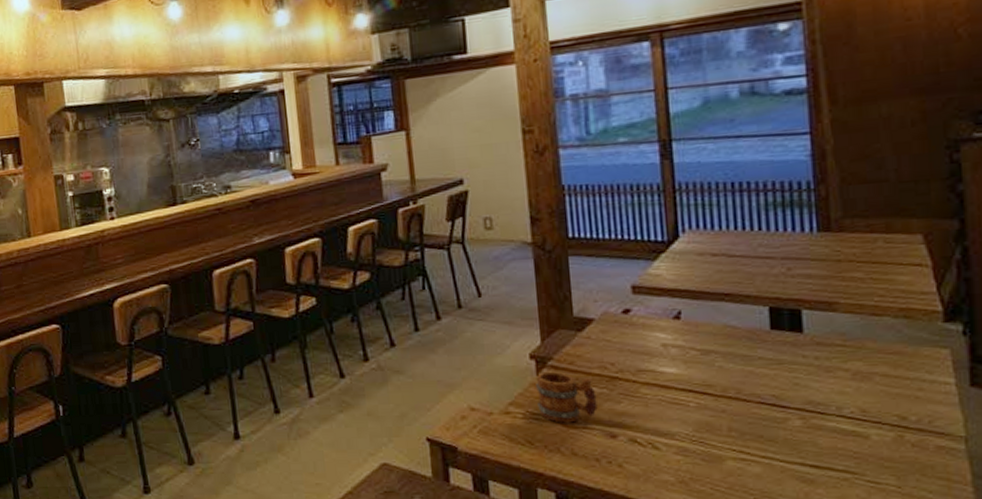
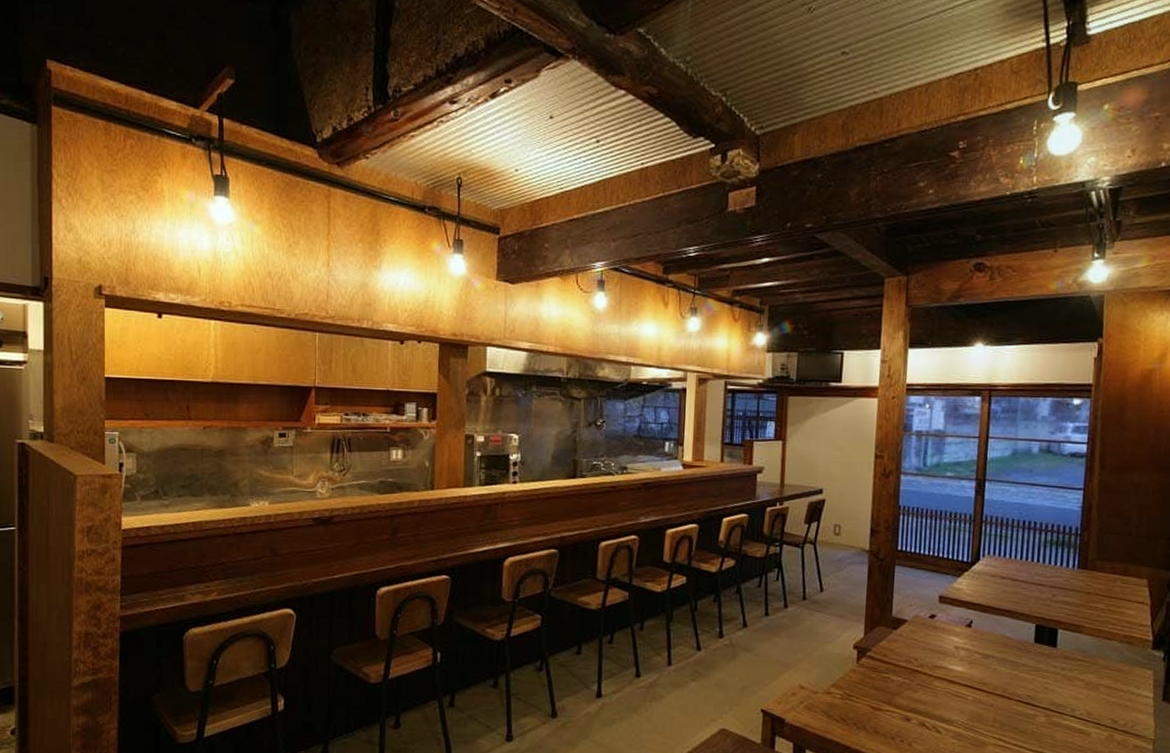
mug: present [536,371,598,423] -> none [854,660,900,706]

